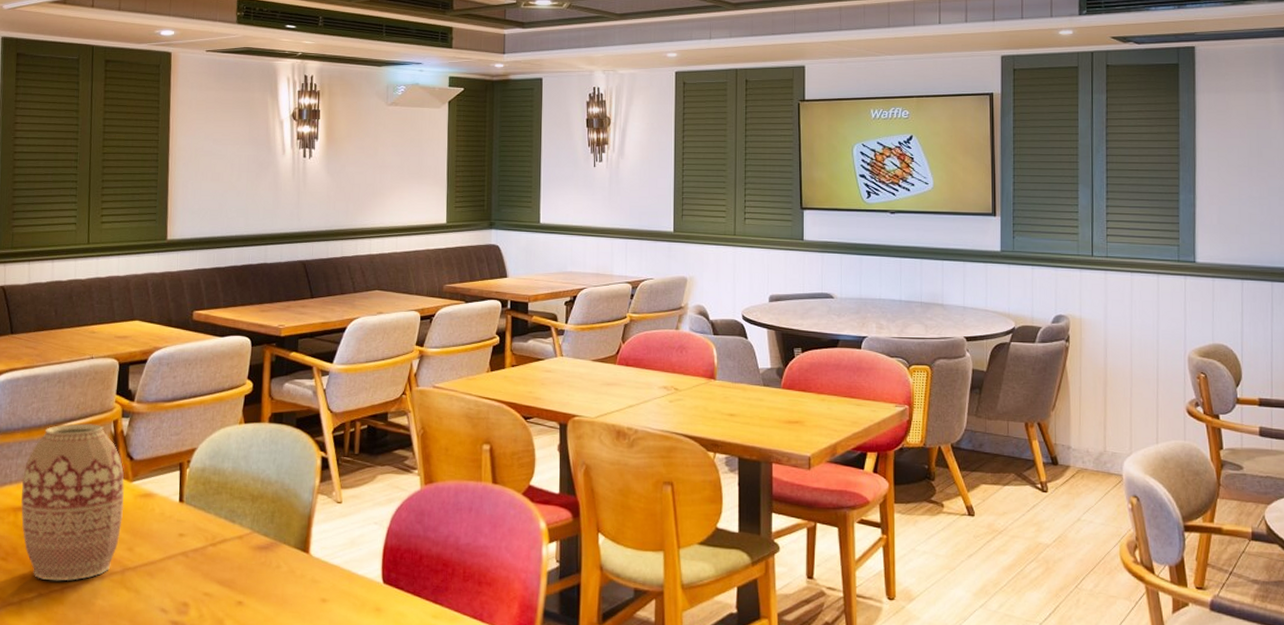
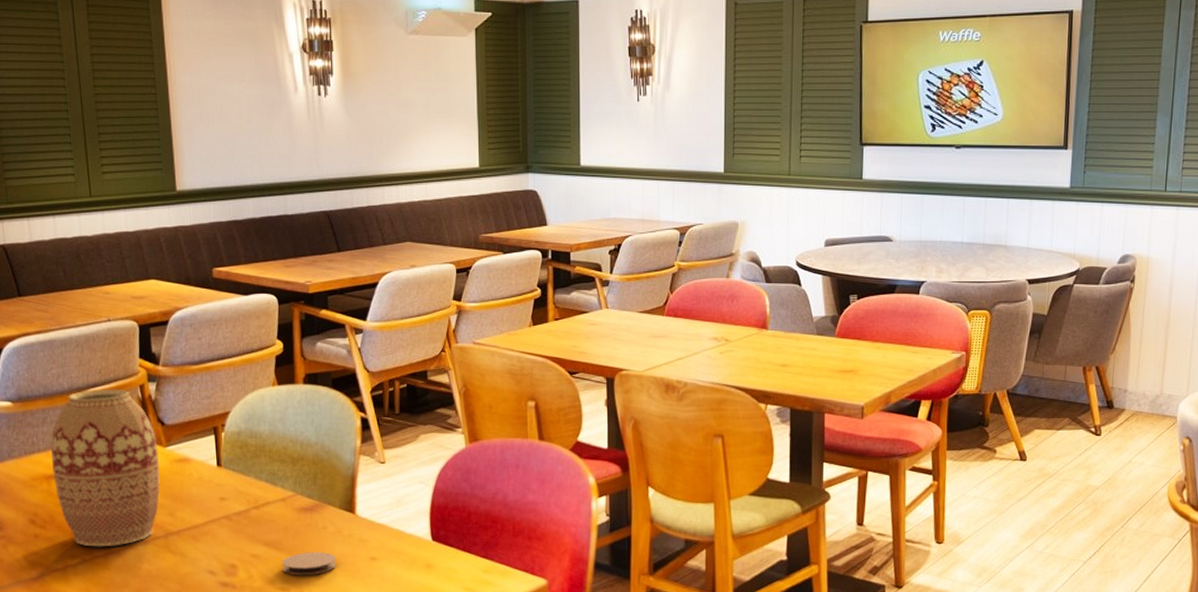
coaster: none [233,591,288,617] -> present [282,552,337,576]

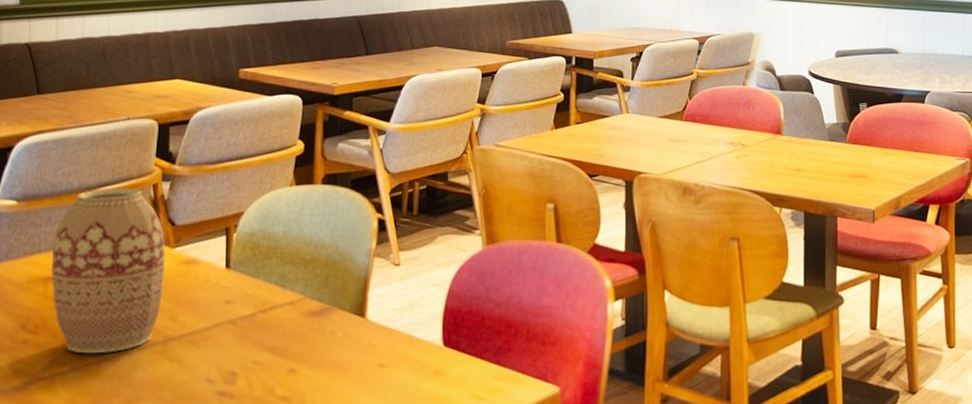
coaster: present [282,552,337,576] -> none [285,358,343,384]

